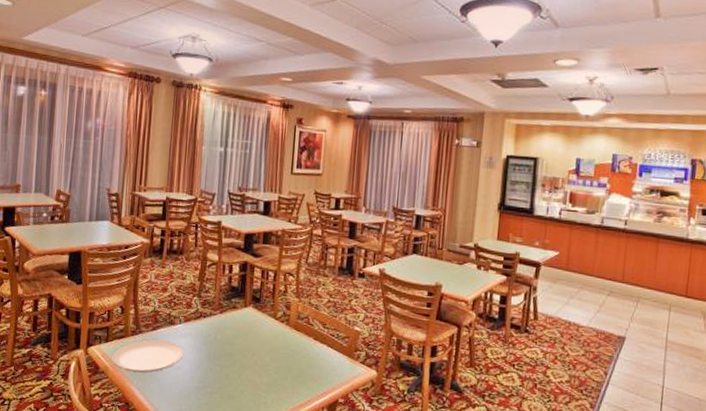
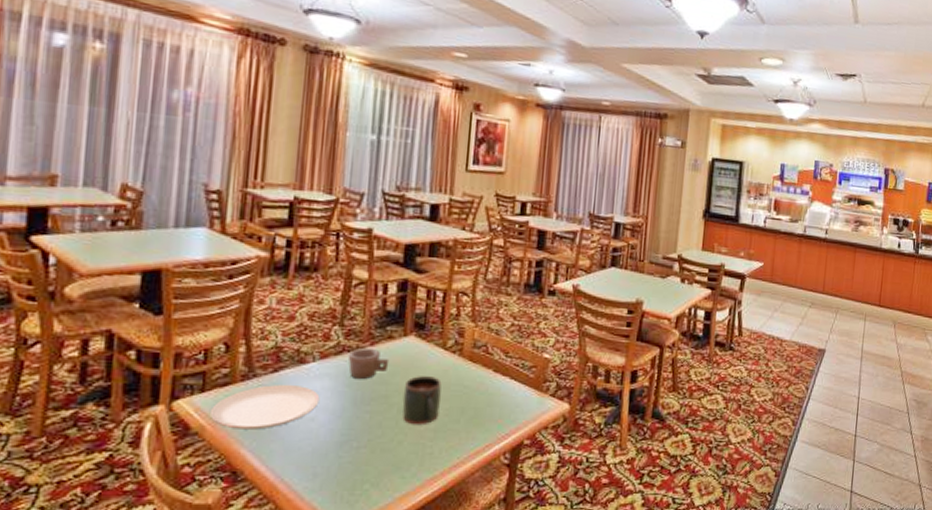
cup: none [204,315,234,339] -> present [348,348,390,379]
mug: none [243,339,274,379] -> present [402,376,442,424]

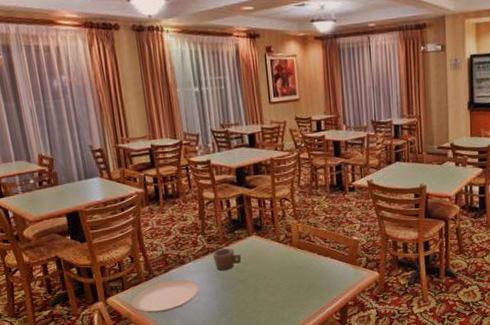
mug: present [402,376,442,424] -> none [255,263,284,298]

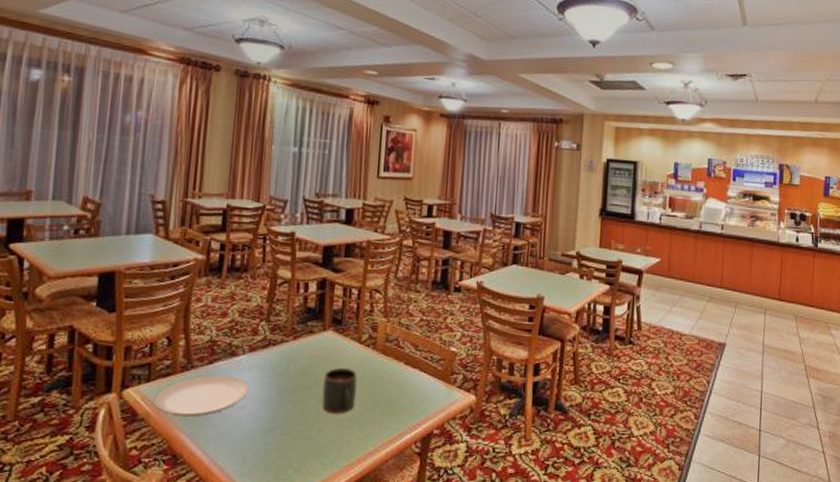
cup: present [212,248,242,271] -> none [273,342,310,370]
mug: none [255,263,284,298] -> present [321,368,358,413]

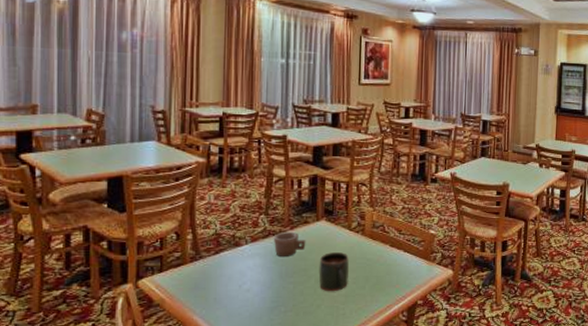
plate: present [155,375,249,417] -> none [168,263,253,301]
cup: none [273,342,310,370] -> present [273,232,306,256]

